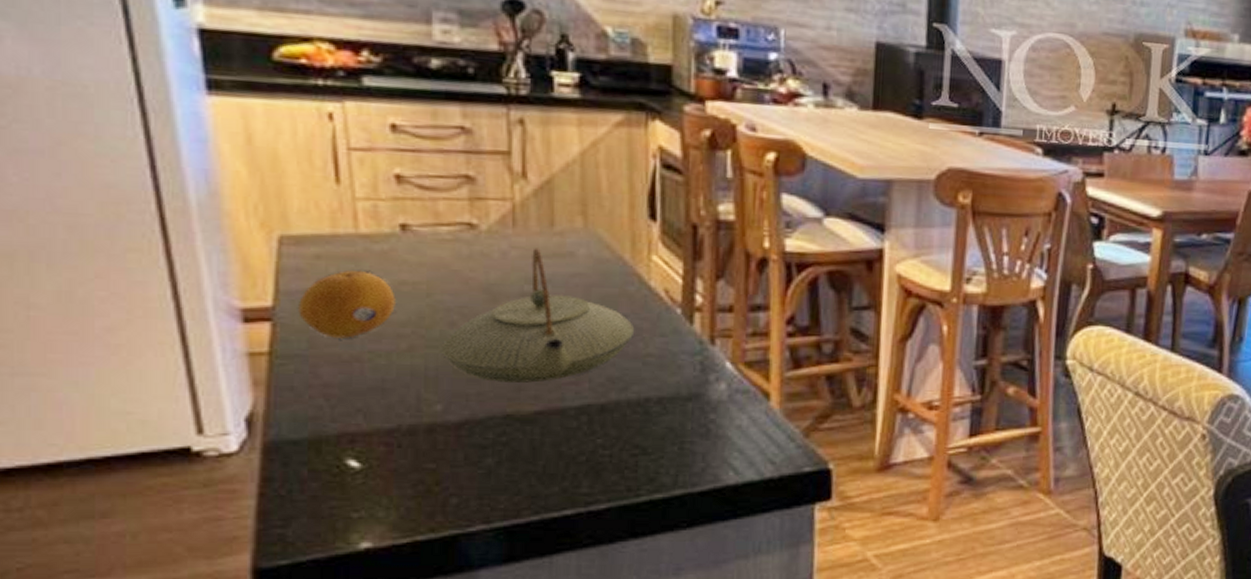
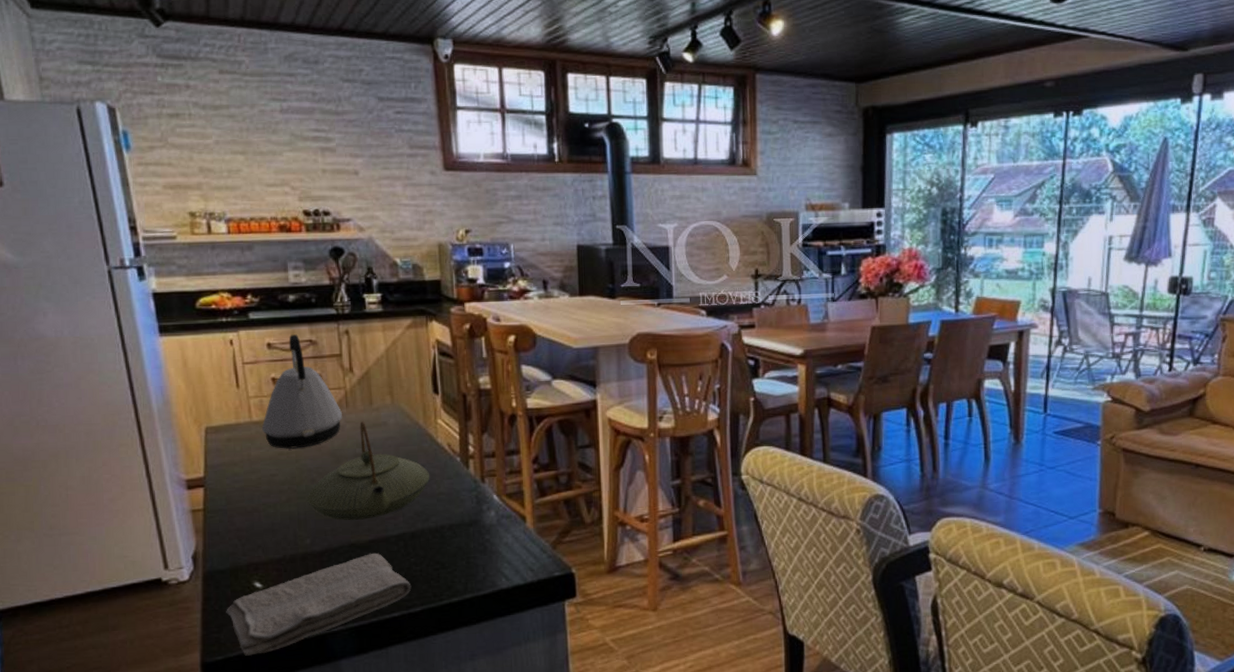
fruit: present [298,270,396,338] -> none [219,447,277,496]
washcloth: none [298,428,595,561] -> present [226,552,412,656]
kettle: none [373,116,507,278] -> present [261,334,343,449]

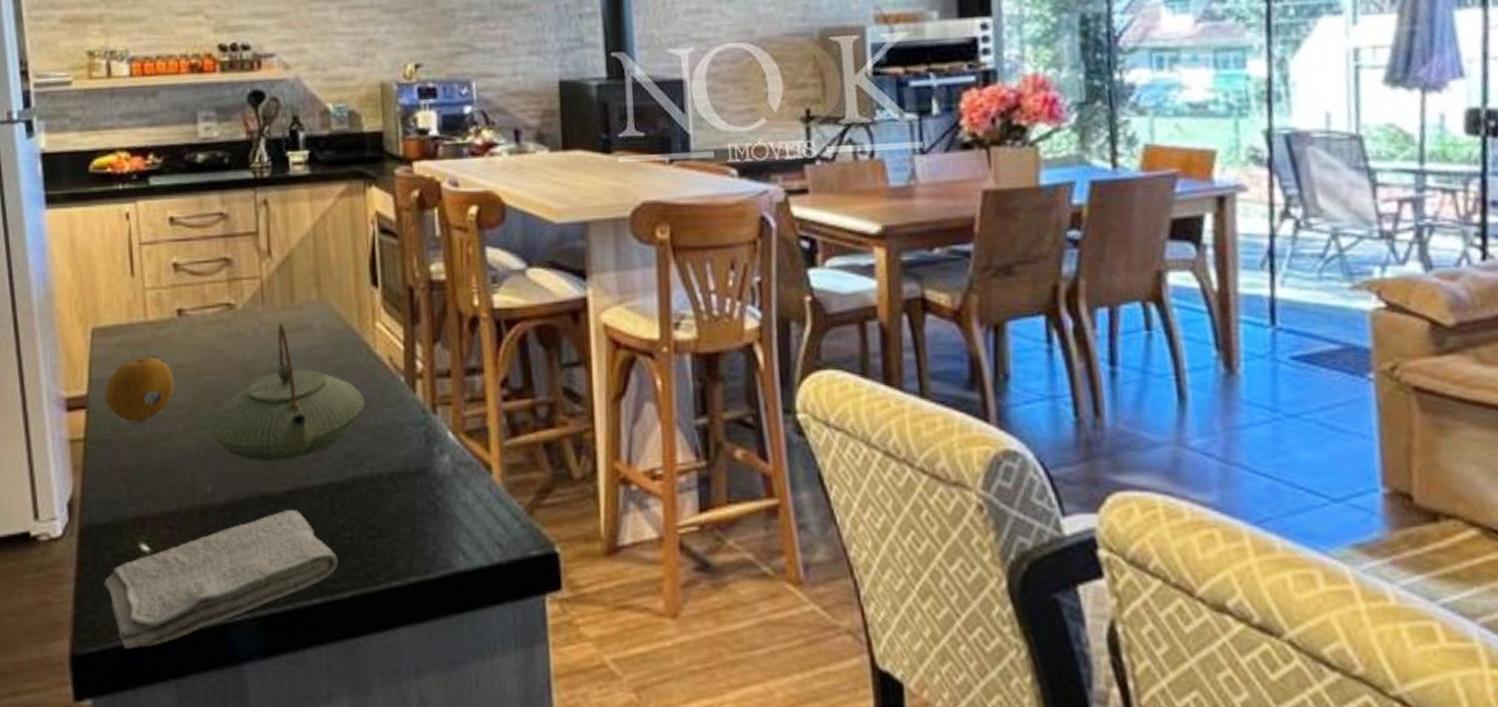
fruit: none [219,447,277,496] -> present [105,355,175,422]
kettle: present [261,334,343,449] -> none [158,205,257,359]

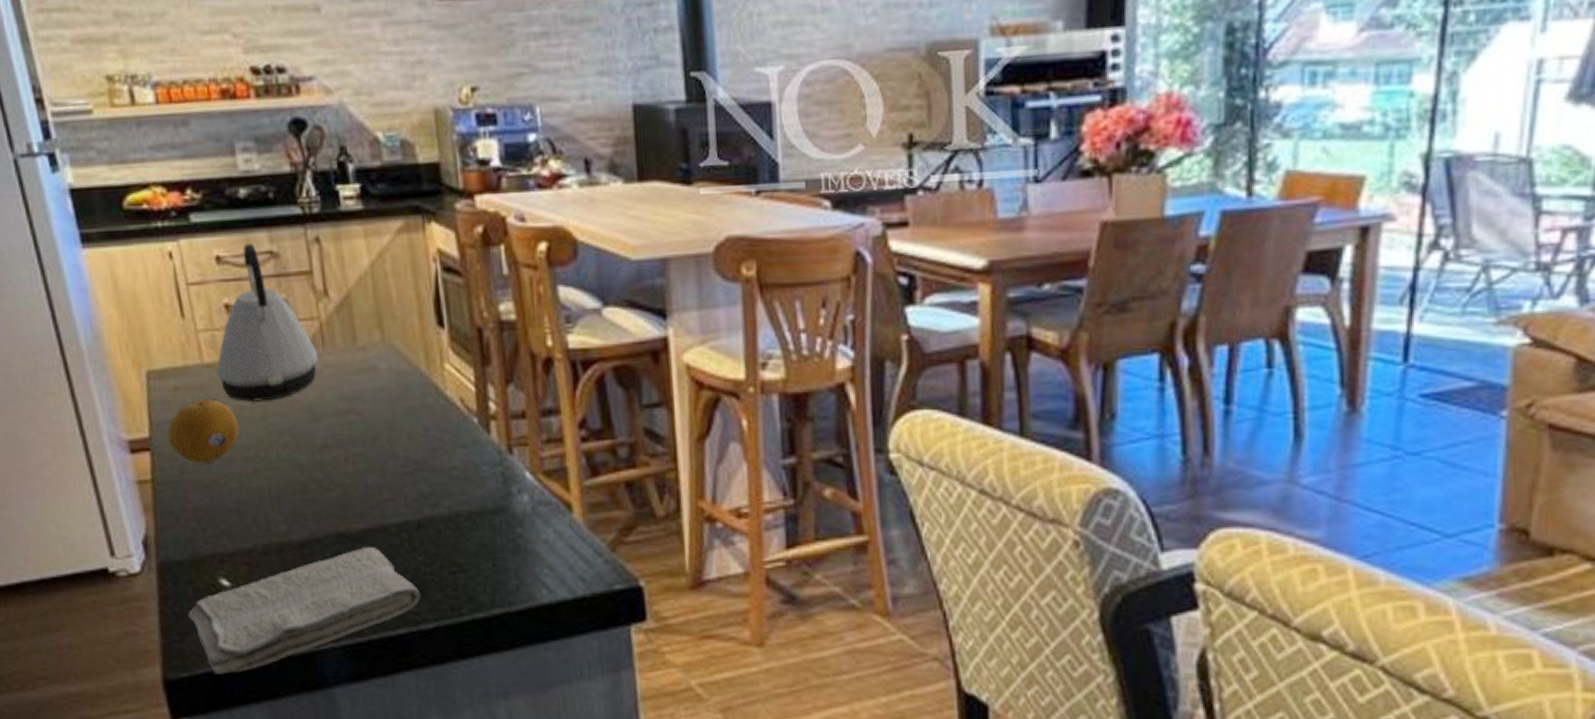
kettle: none [158,205,257,359] -> present [215,244,319,402]
teapot: present [209,323,366,461] -> none [278,365,439,501]

